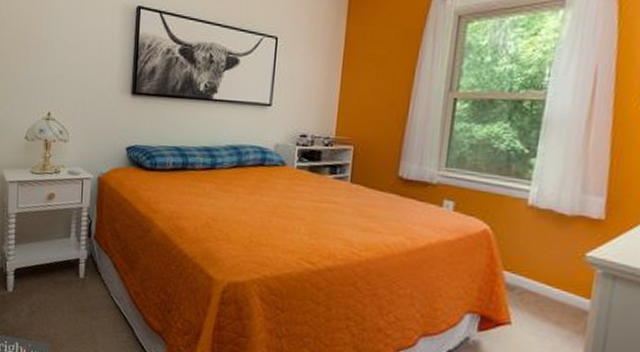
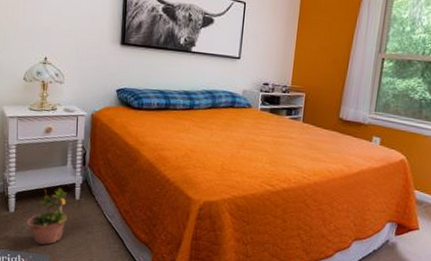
potted plant: none [26,261,70,331] -> present [27,186,68,245]

